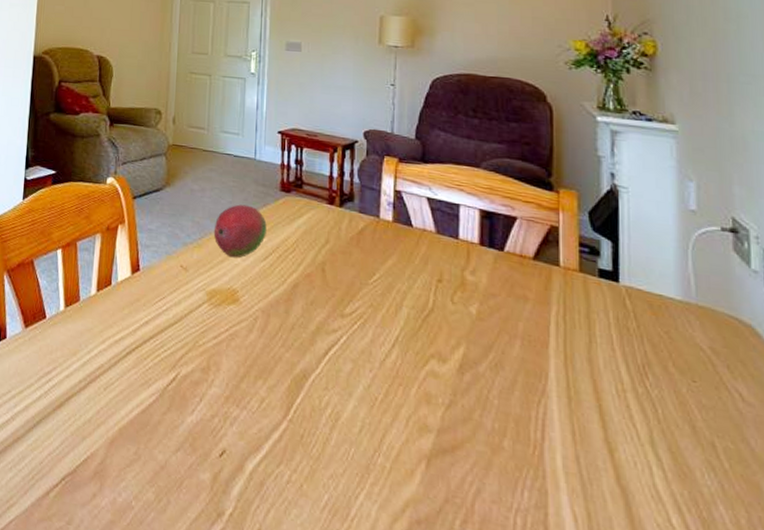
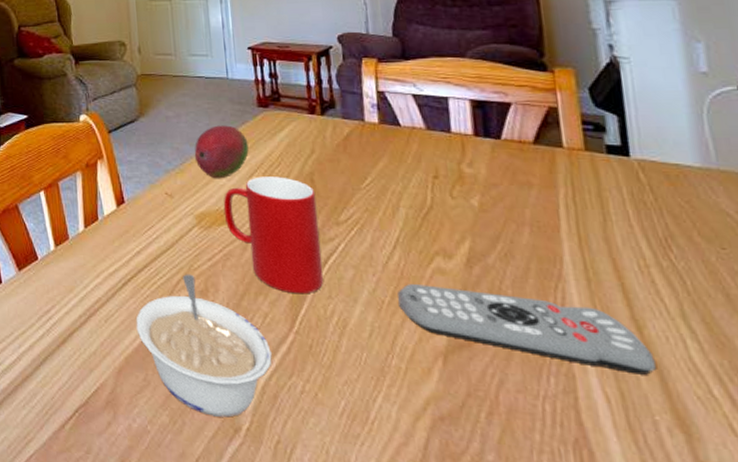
legume: none [134,350,263,501] -> present [135,274,272,417]
cup: none [234,260,325,383] -> present [223,177,324,294]
remote control: none [391,383,622,498] -> present [398,284,656,375]

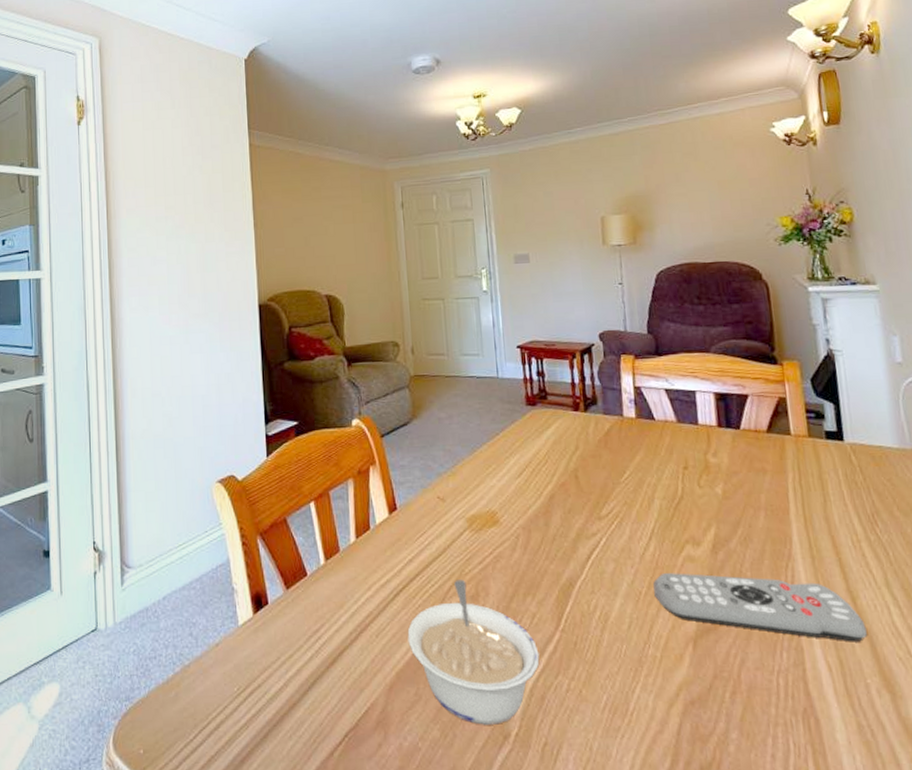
fruit: present [194,125,249,179] -> none [465,425,518,480]
cup: present [223,177,324,294] -> none [493,474,588,592]

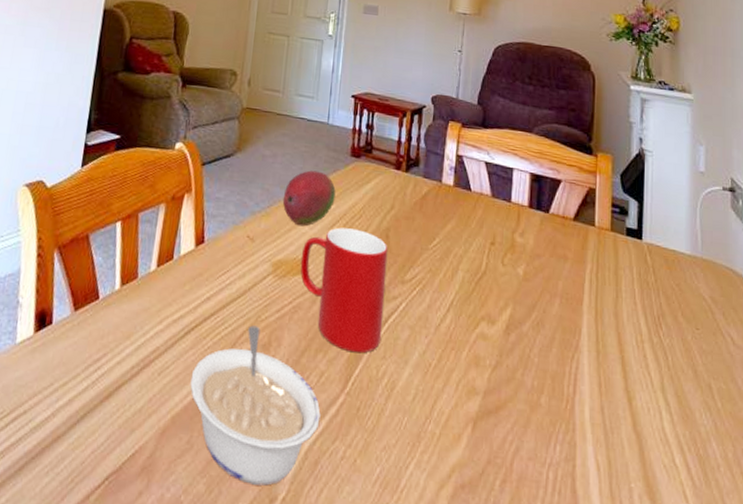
fruit: none [465,425,518,480] -> present [282,170,336,227]
cup: none [493,474,588,592] -> present [300,227,388,354]
remote control: present [653,573,867,642] -> none [443,348,637,444]

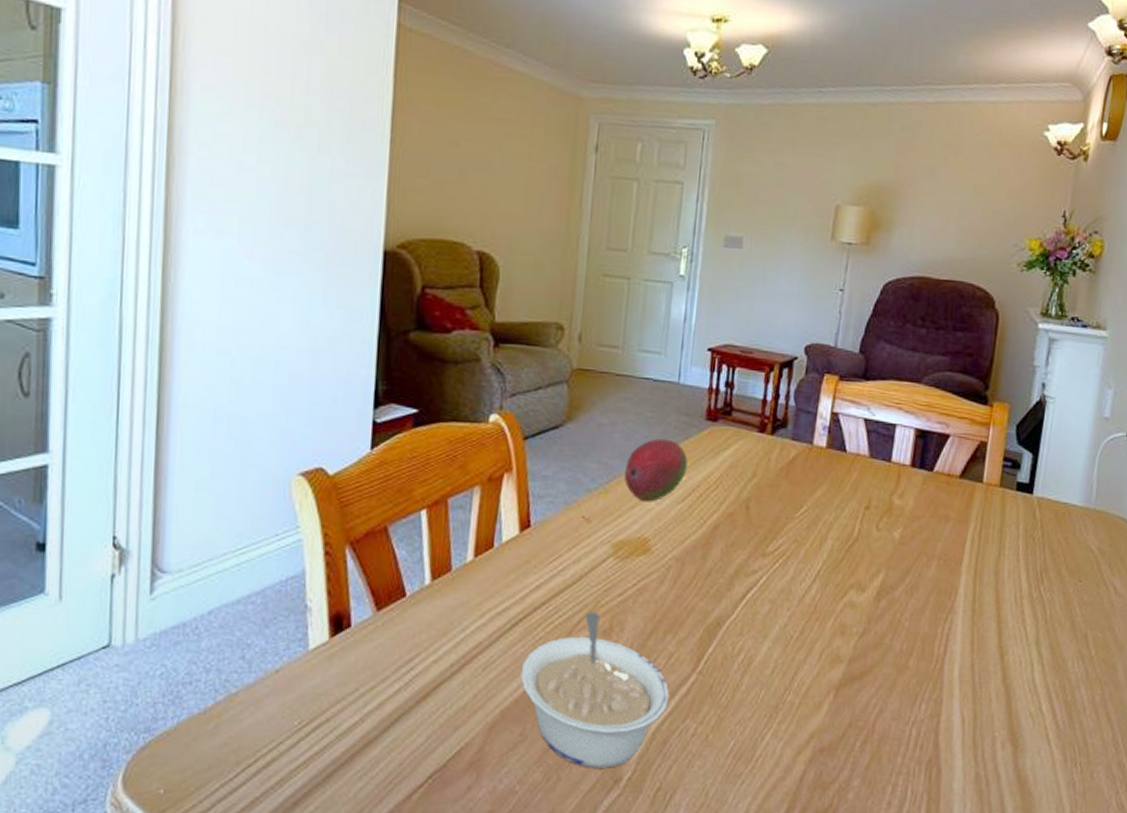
cup: present [300,227,388,354] -> none [645,501,749,632]

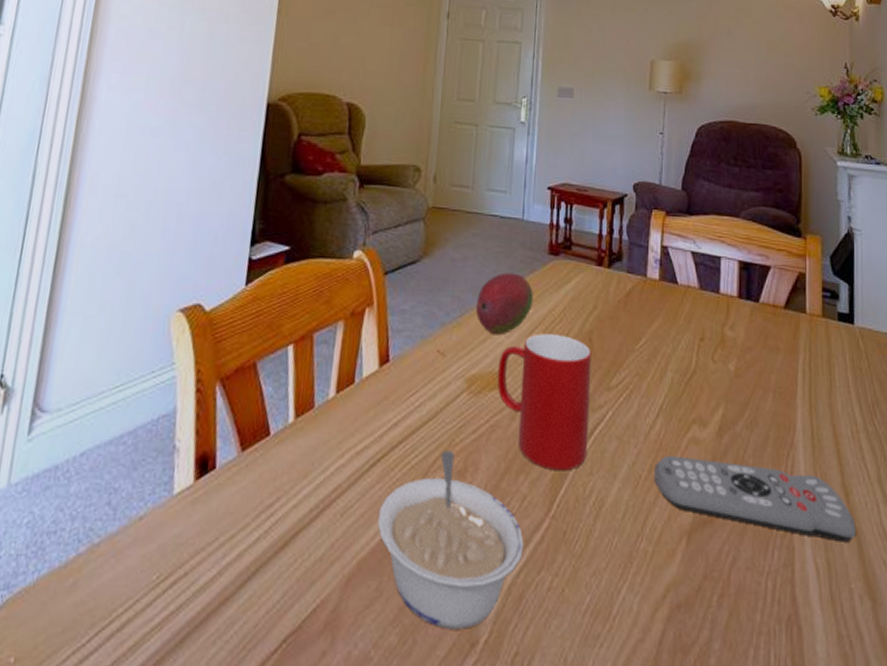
cup: none [645,501,749,632] -> present [497,334,592,471]
remote control: none [806,618,1007,697] -> present [654,456,856,542]

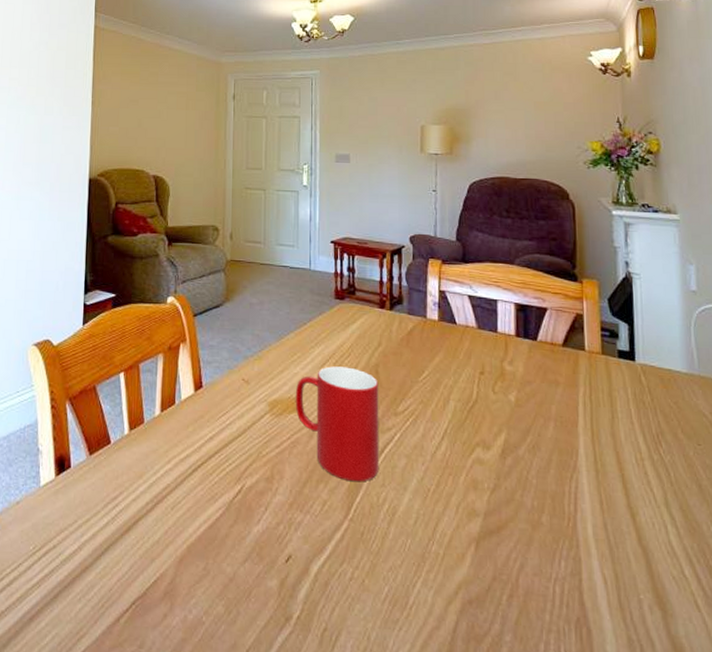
legume: present [377,450,524,630] -> none [201,461,327,606]
fruit: present [475,272,533,336] -> none [273,314,323,367]
remote control: present [654,456,856,542] -> none [442,473,643,558]

